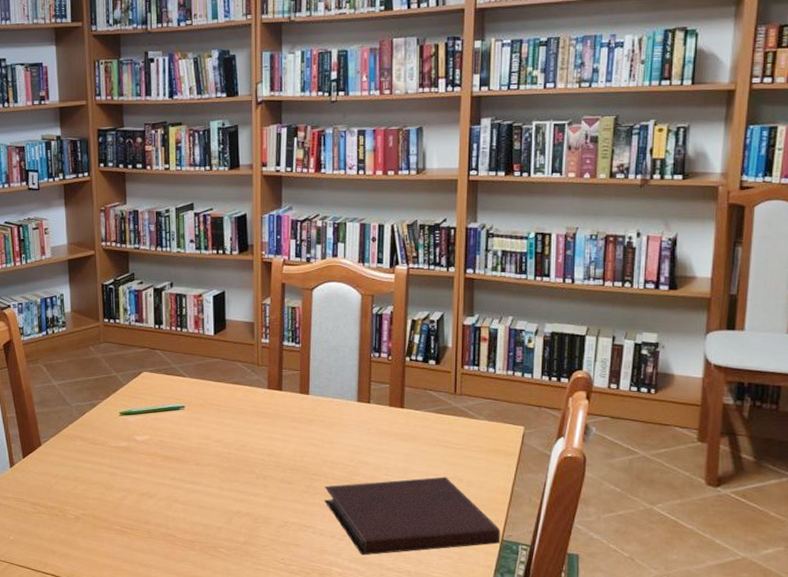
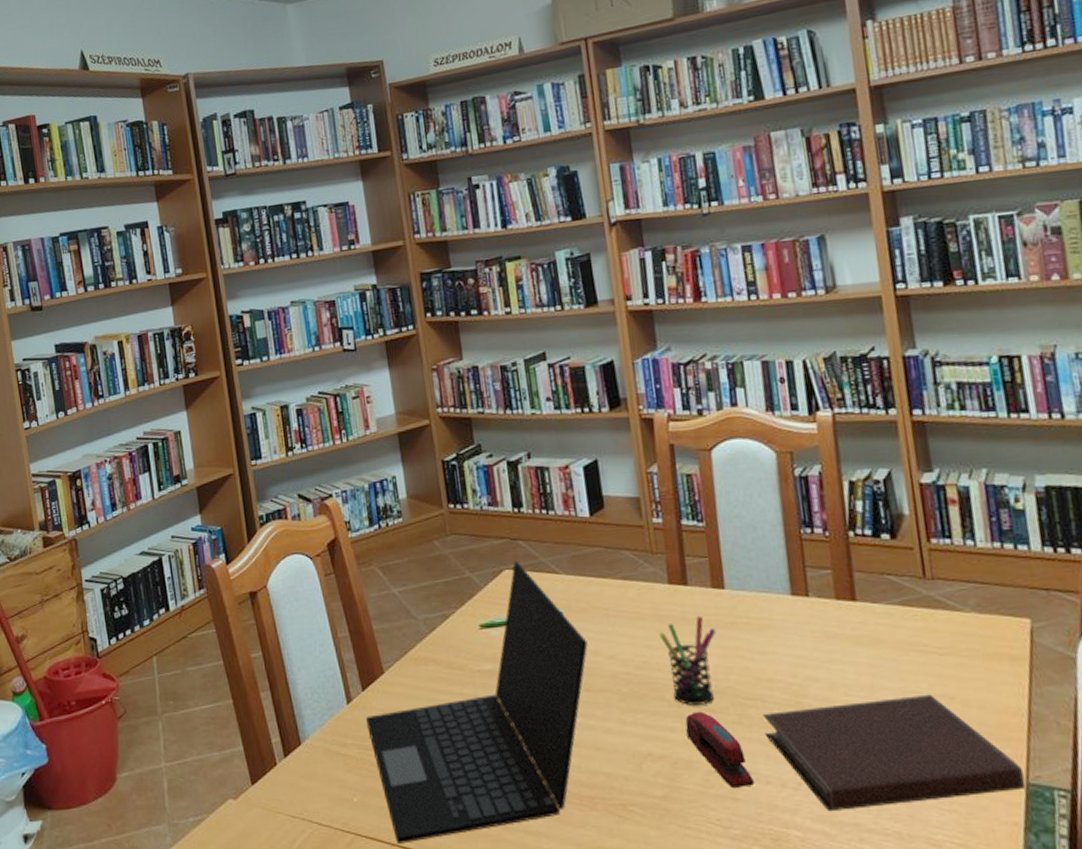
laptop: none [24,365,201,571] -> present [365,560,588,844]
pen holder: none [256,413,298,478] -> present [659,615,716,705]
stapler: none [267,482,312,537] -> present [685,711,755,788]

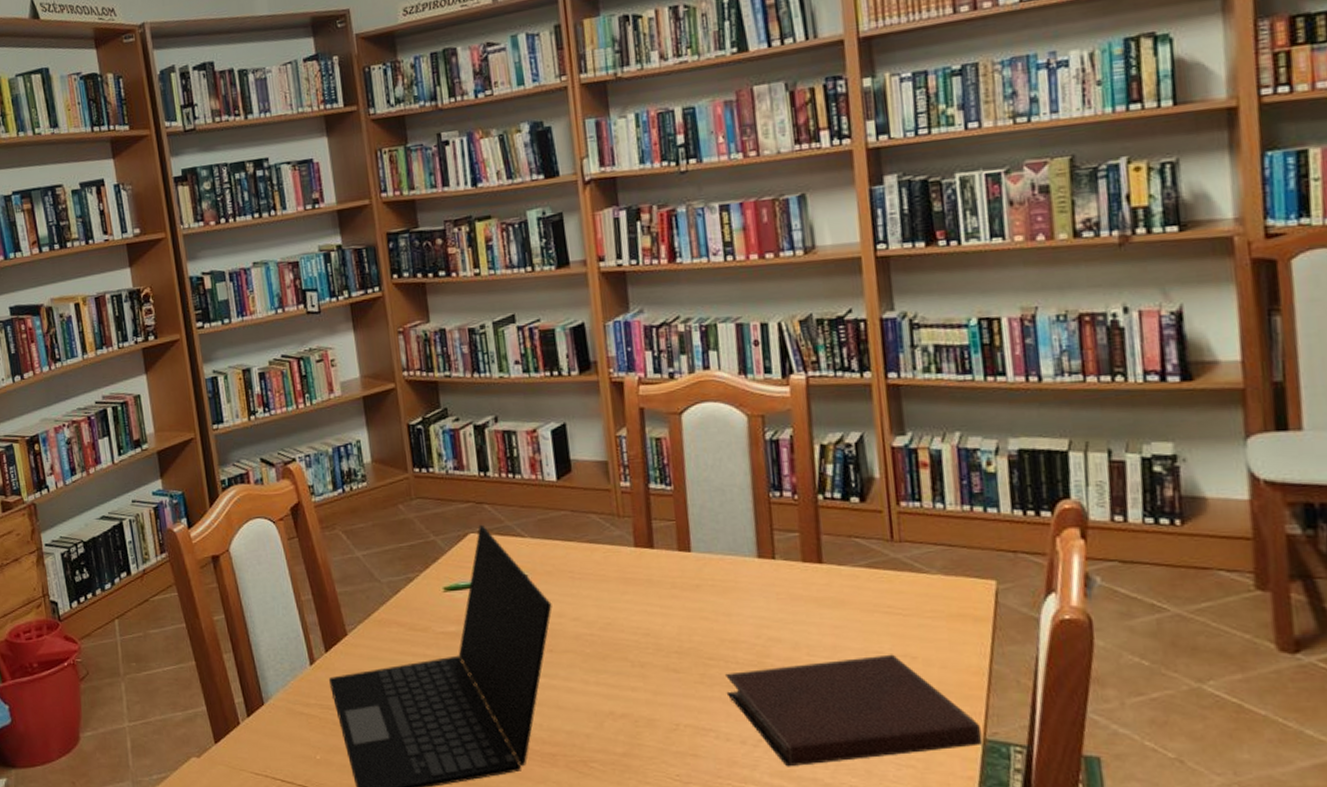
pen holder: present [659,615,716,705] -> none [624,578,681,665]
stapler: present [685,711,755,788] -> none [647,671,715,745]

